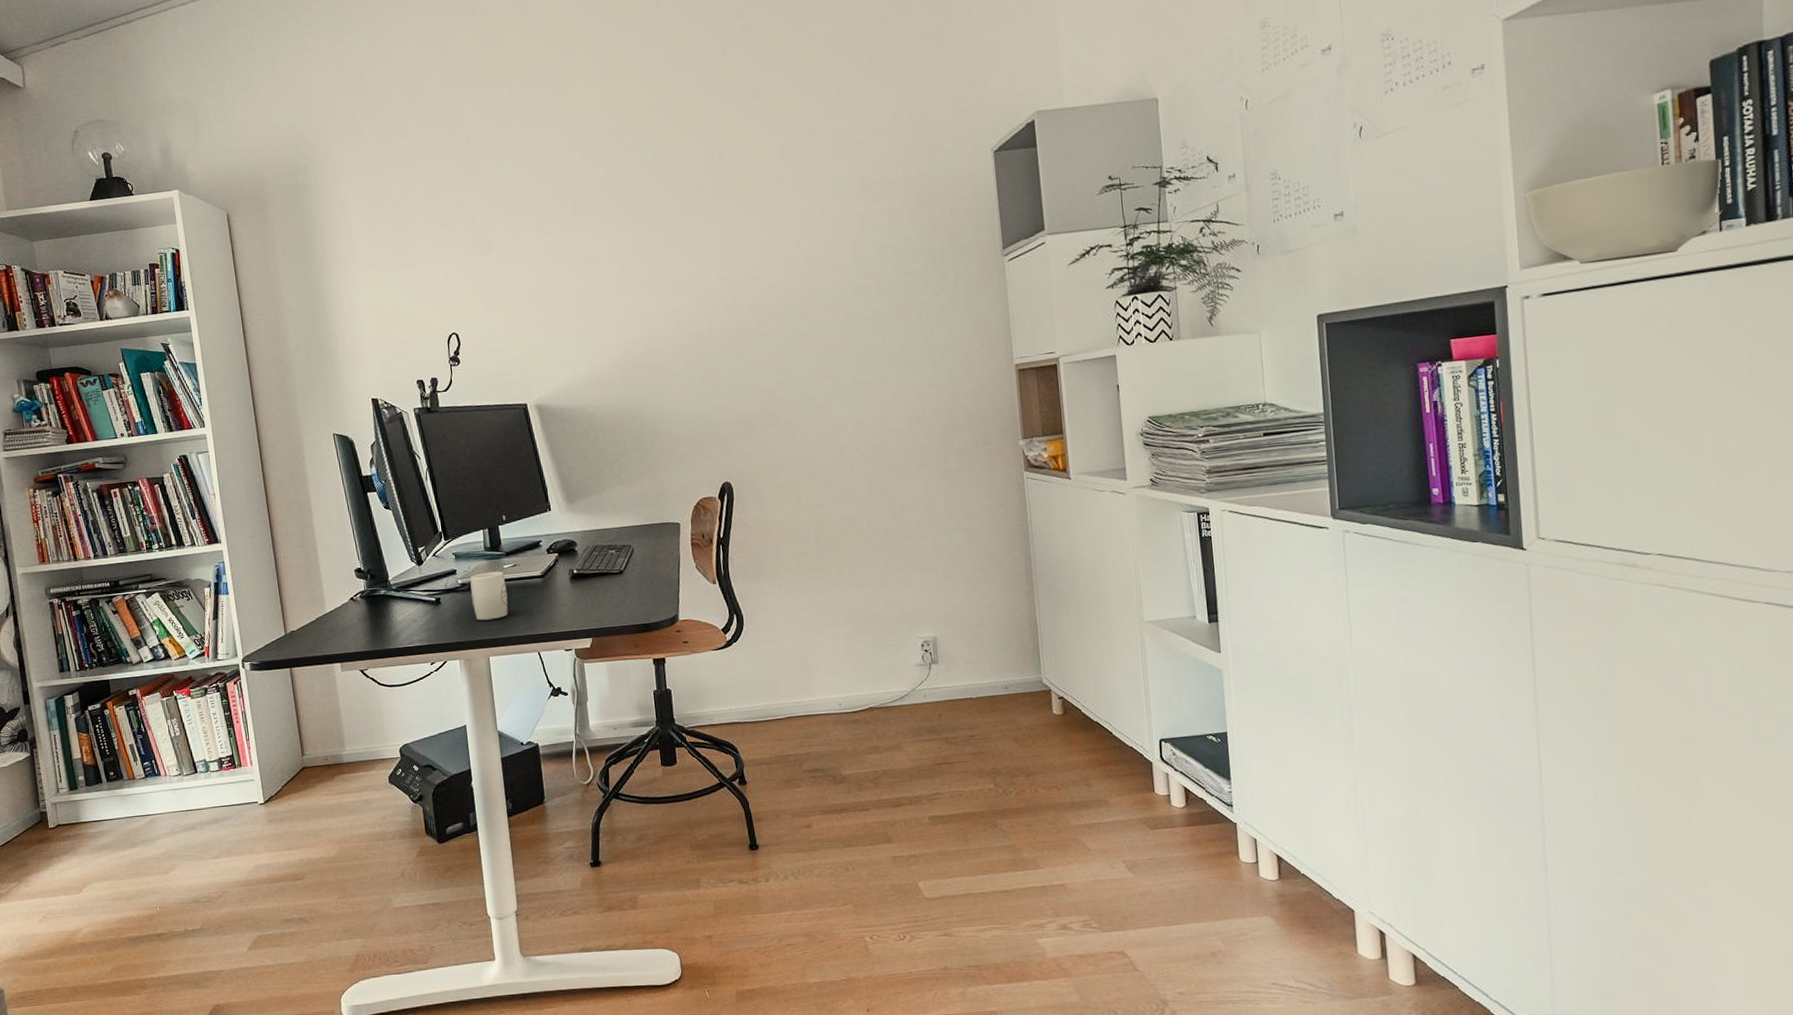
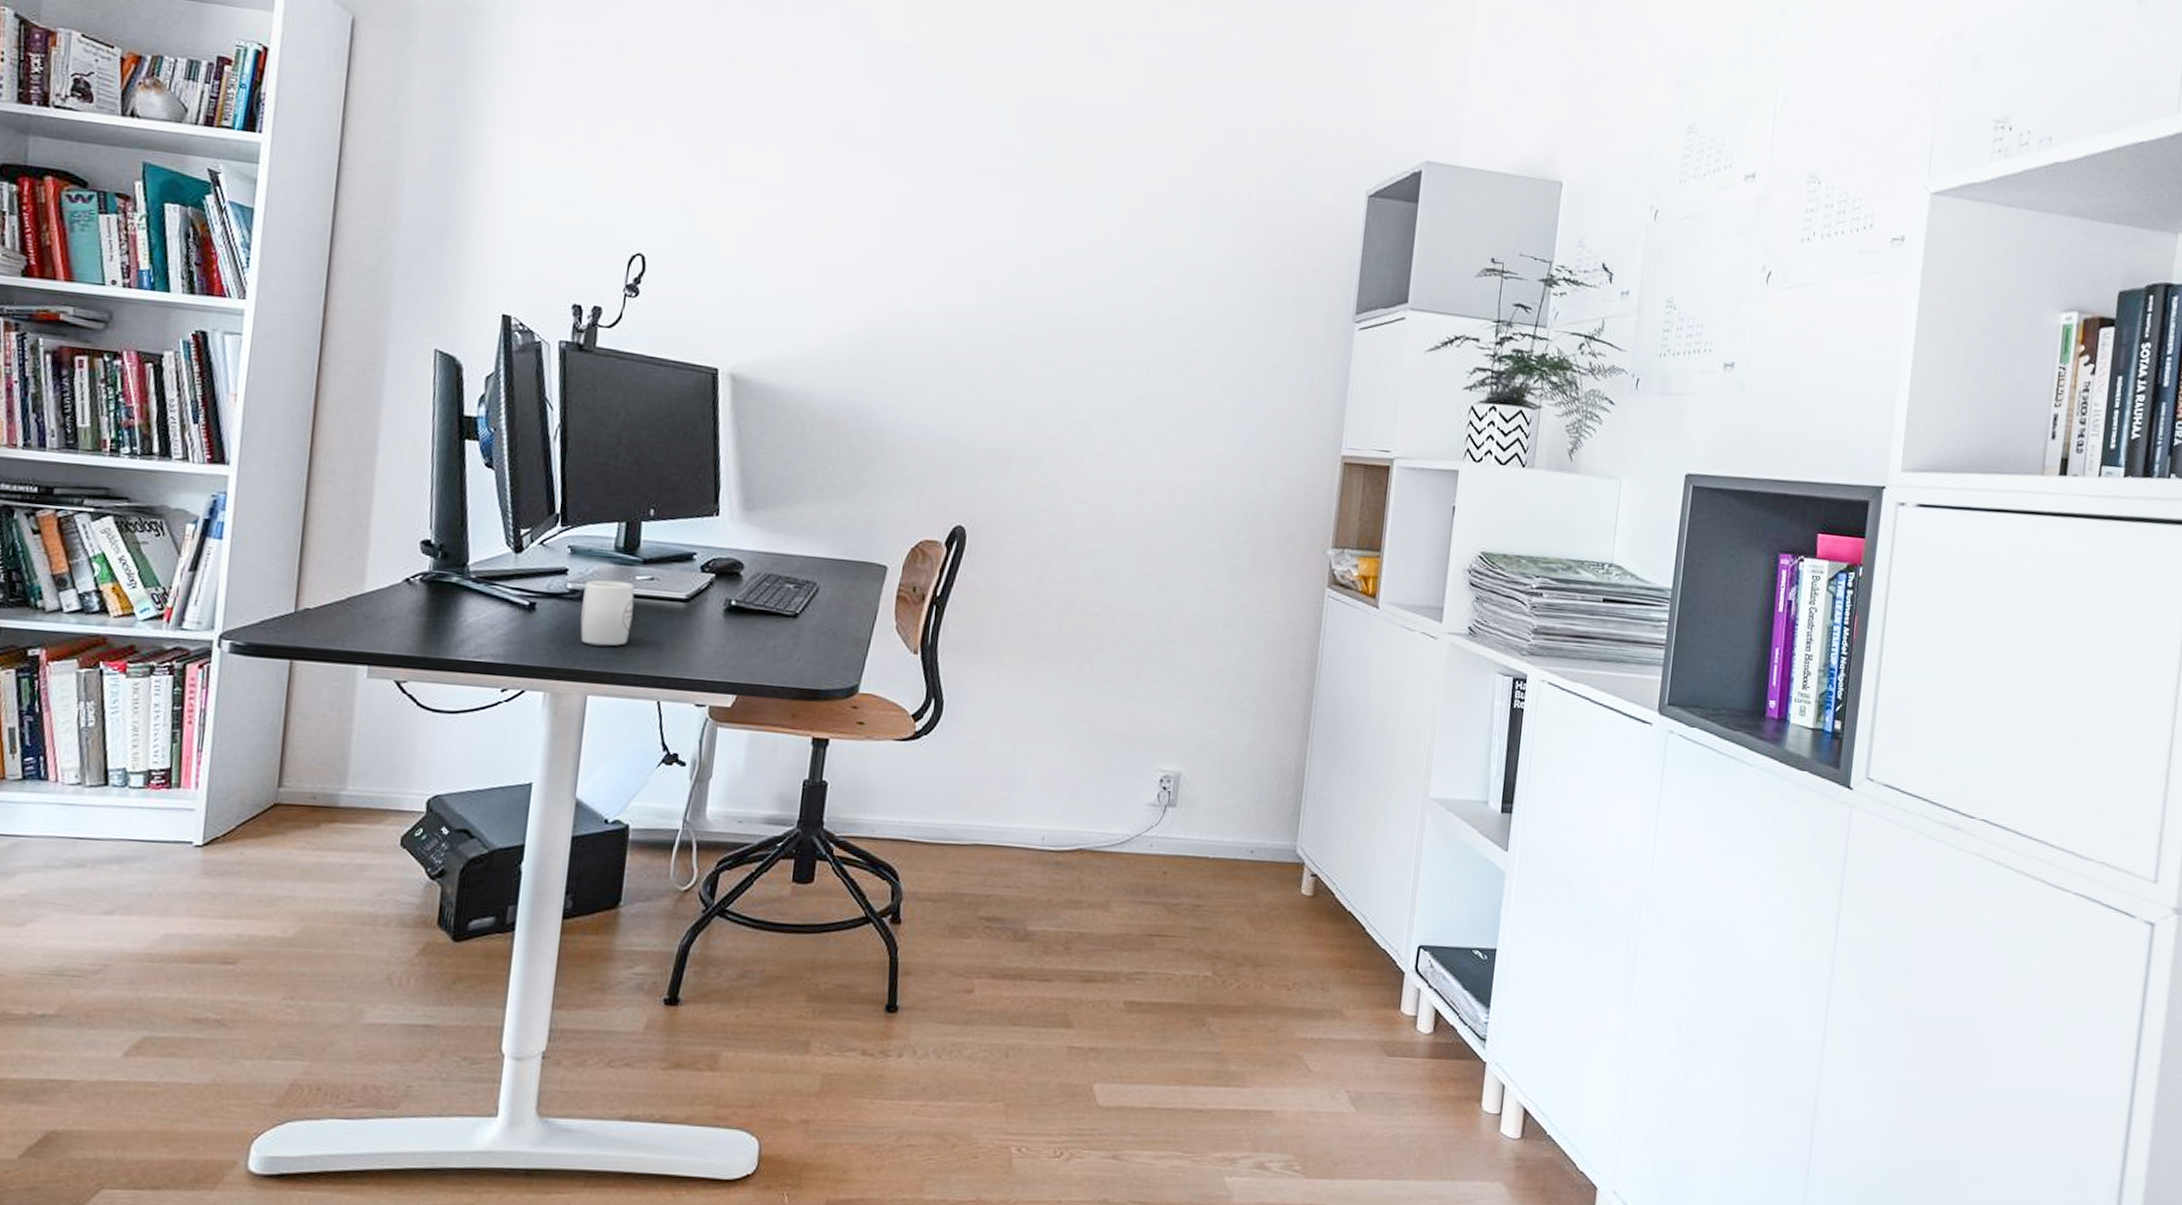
bowl: present [1524,158,1722,265] -> none [1918,385,2112,490]

